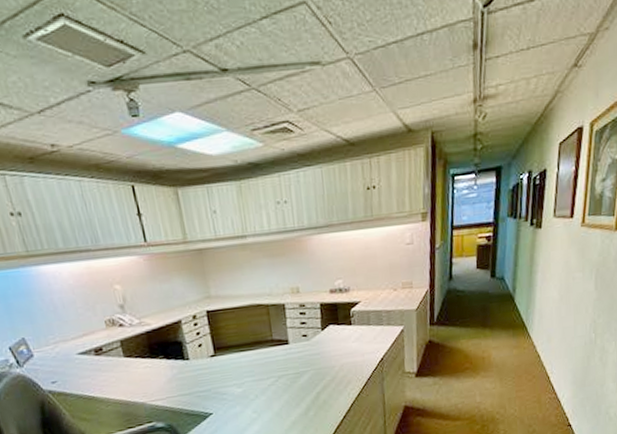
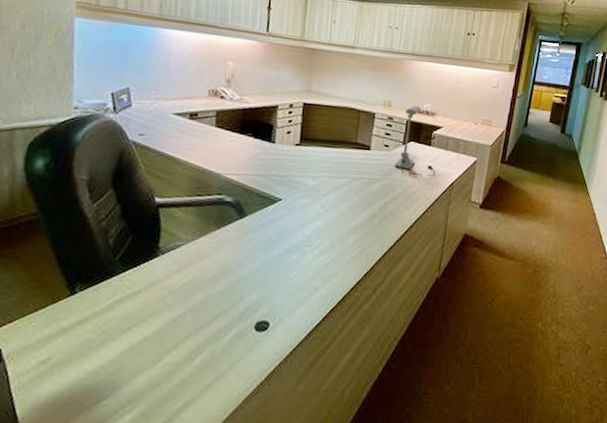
desk lamp: none [316,285,362,361] -> present [394,105,435,176]

